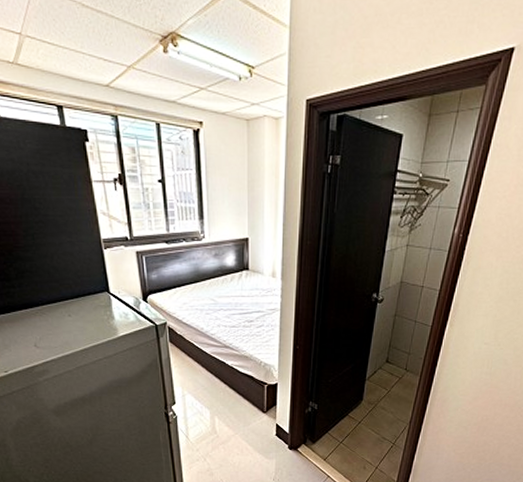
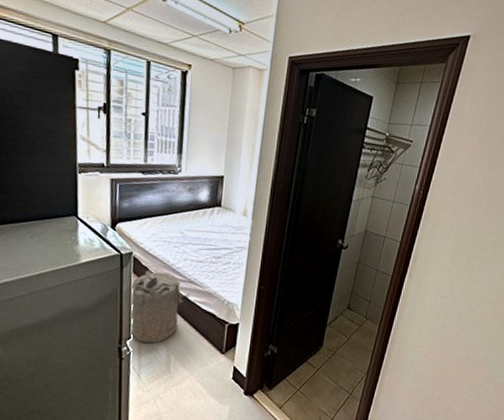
laundry hamper: none [170,339,227,407] -> present [130,270,190,344]

